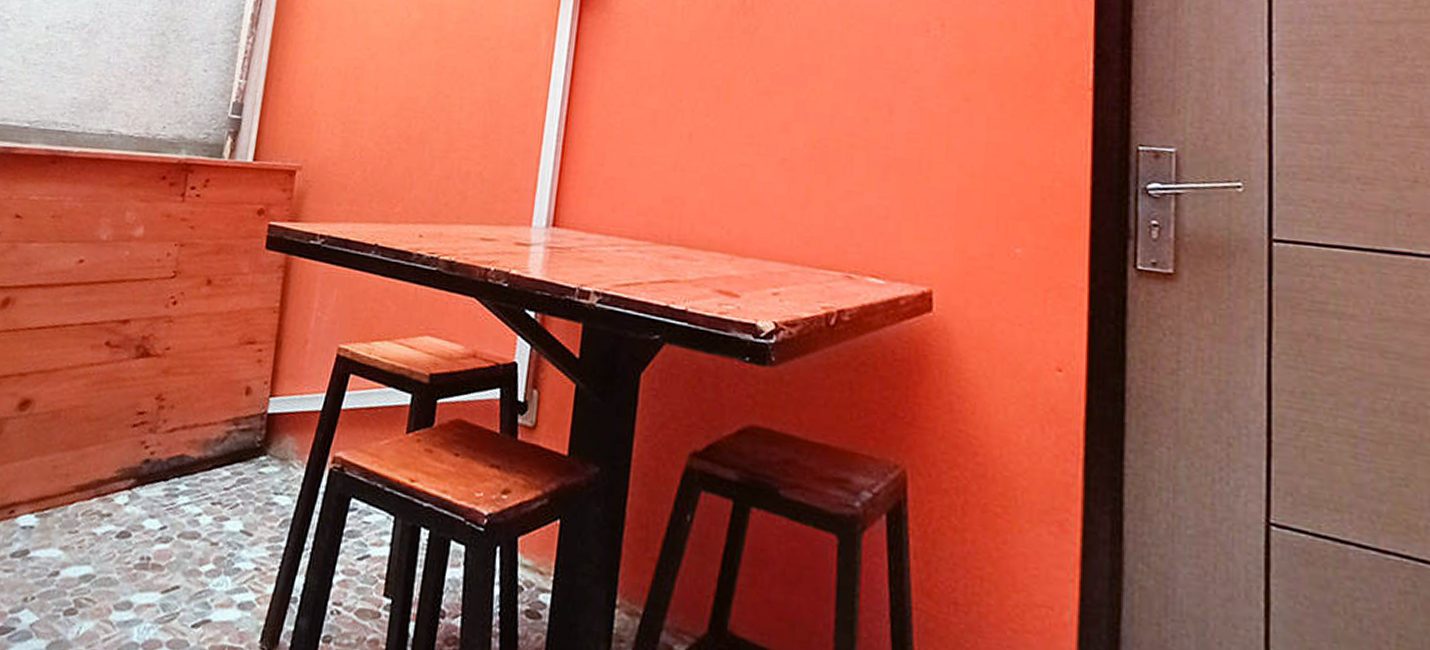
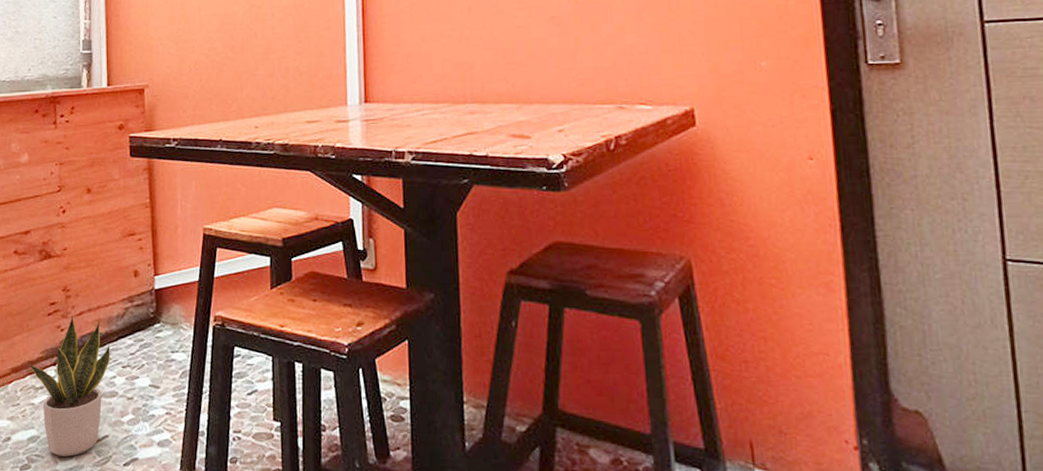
potted plant: none [97,429,202,607] -> present [28,314,110,457]

